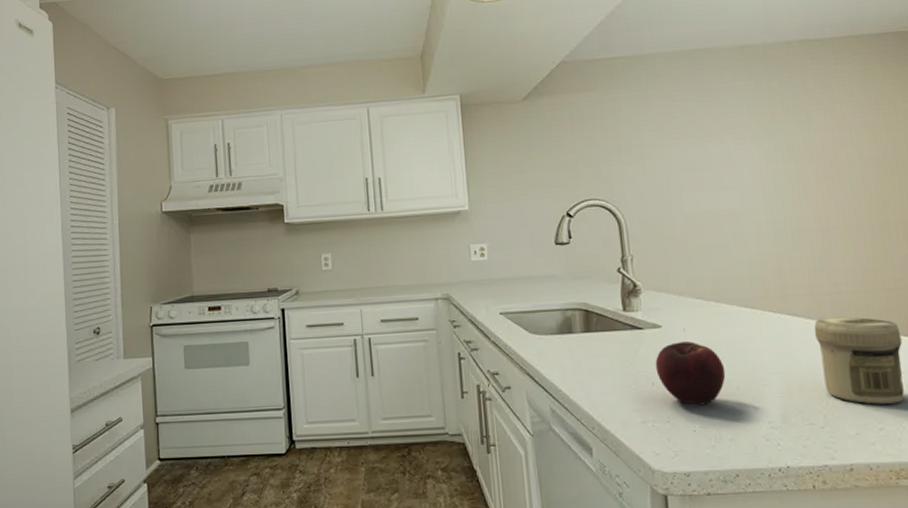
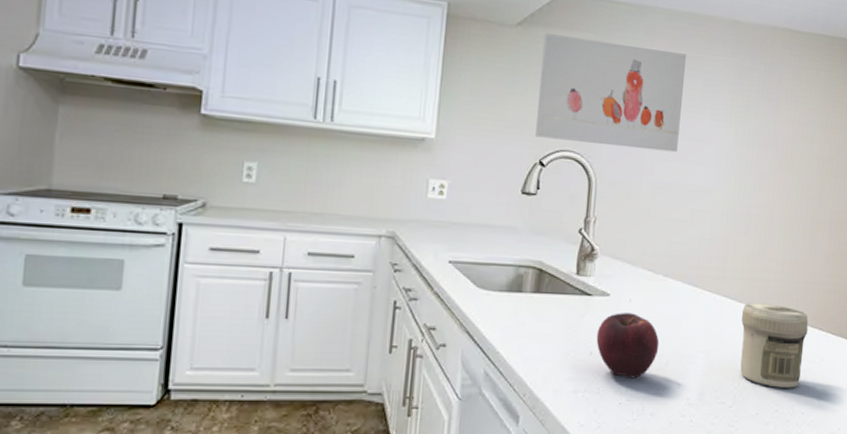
wall art: none [550,88,705,193] -> present [535,33,687,153]

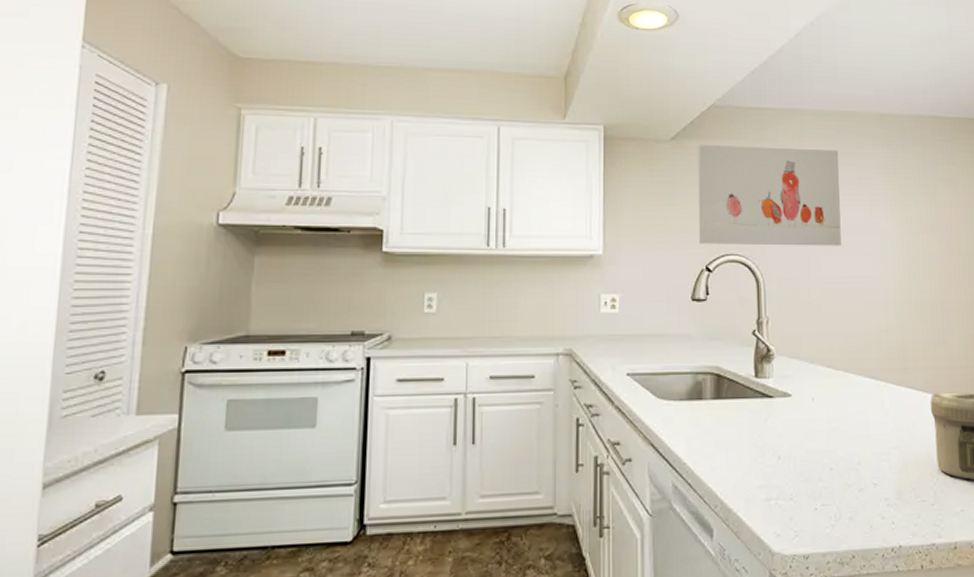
fruit: present [596,313,660,379] -> none [782,412,849,482]

